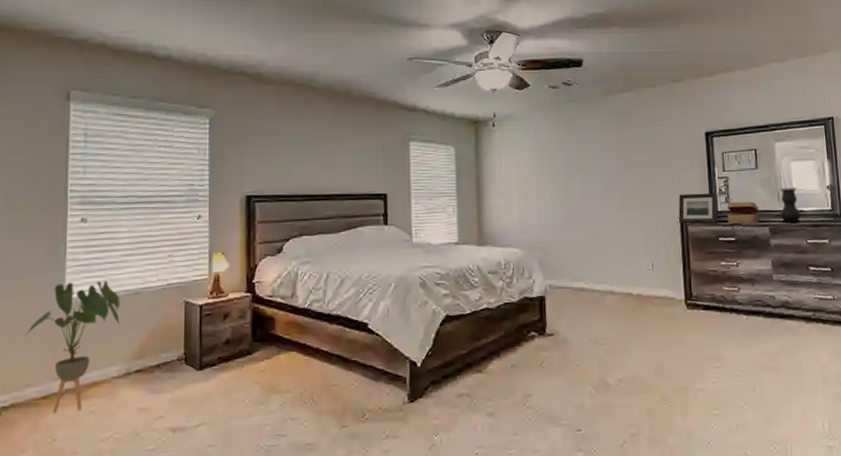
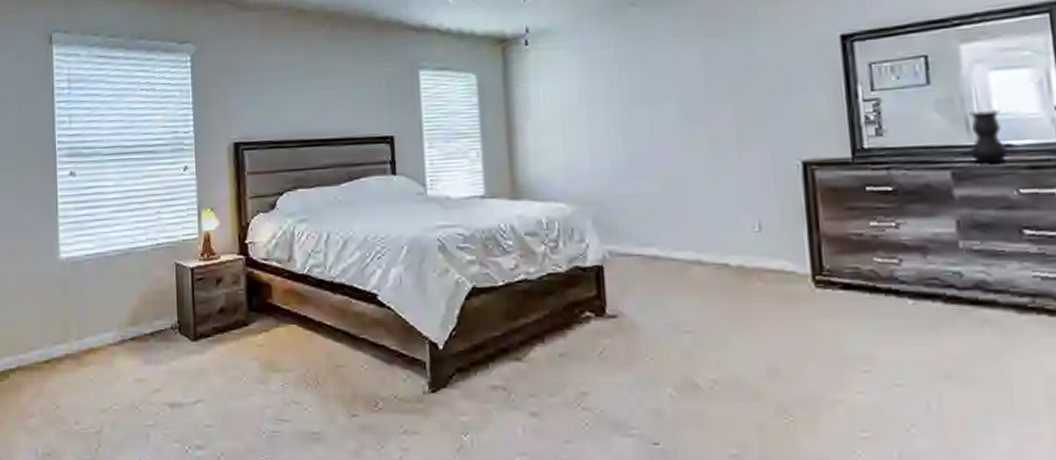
house plant: present [24,280,120,413] -> none [24,239,112,379]
picture frame: present [678,193,718,224] -> none [799,122,864,168]
jewelry box: present [727,202,759,224] -> none [878,134,934,167]

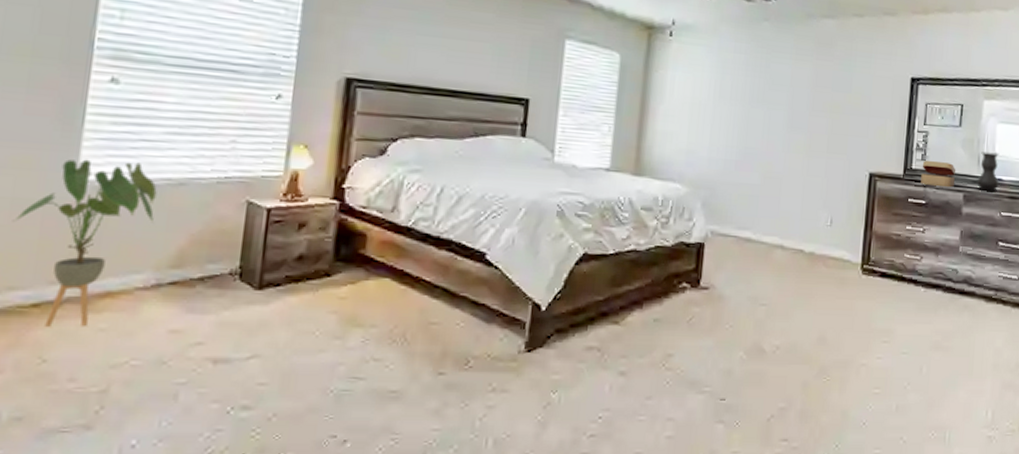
house plant: none [24,239,112,379] -> present [12,159,157,327]
jewelry box: none [878,134,934,167] -> present [921,161,956,188]

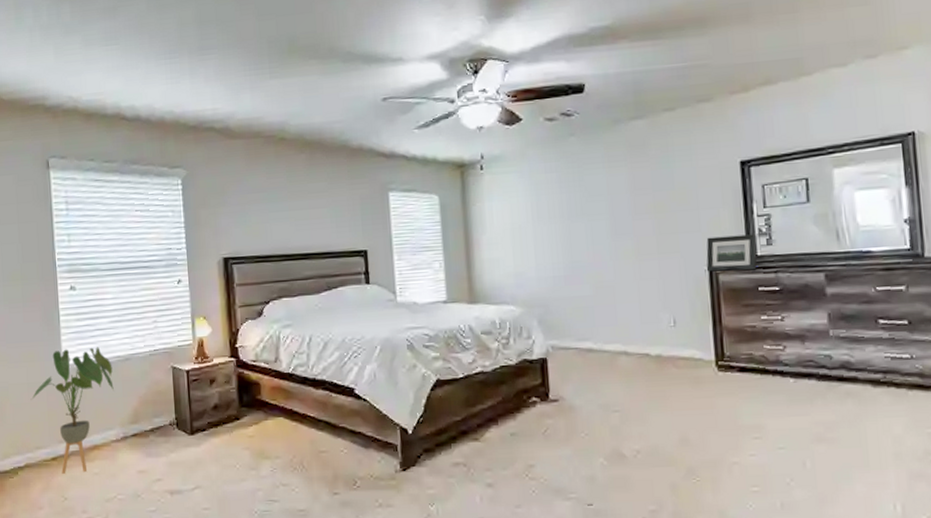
picture frame: none [867,144,913,182] -> present [706,234,757,272]
jewelry box: present [921,161,956,188] -> none [768,243,812,271]
vase: present [977,151,1000,193] -> none [839,223,868,268]

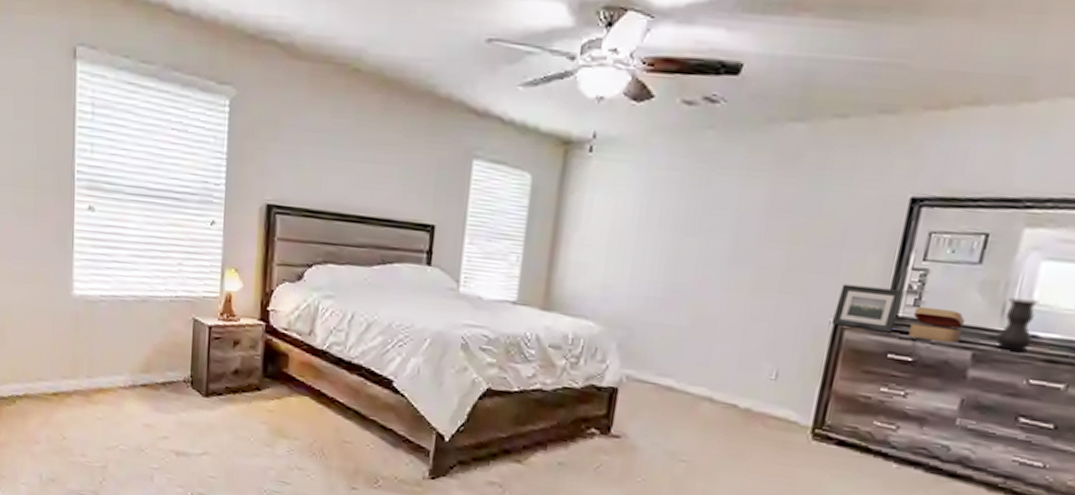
house plant: present [30,347,114,474] -> none [35,276,128,415]
jewelry box: none [768,243,812,271] -> present [908,307,966,344]
vase: none [839,223,868,268] -> present [995,298,1040,353]

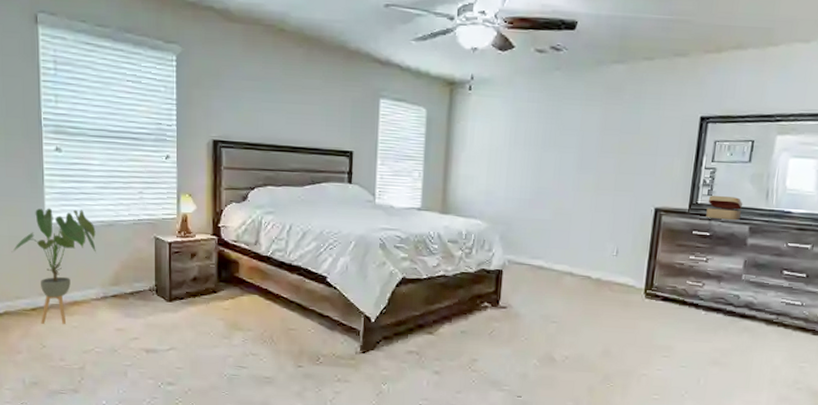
house plant: none [35,276,128,415] -> present [11,208,96,325]
picture frame: present [831,284,903,333] -> none [652,181,700,216]
vase: present [995,298,1040,353] -> none [764,186,790,225]

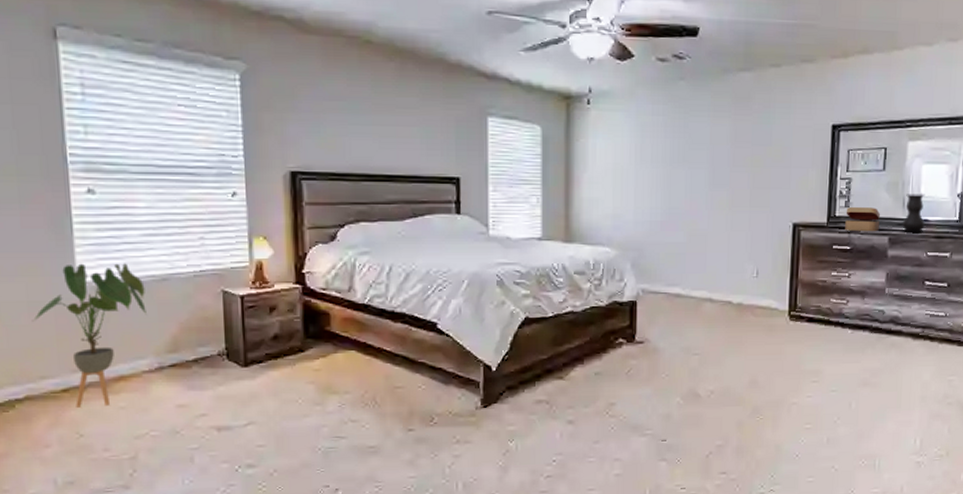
vase: none [764,186,790,225] -> present [902,194,925,234]

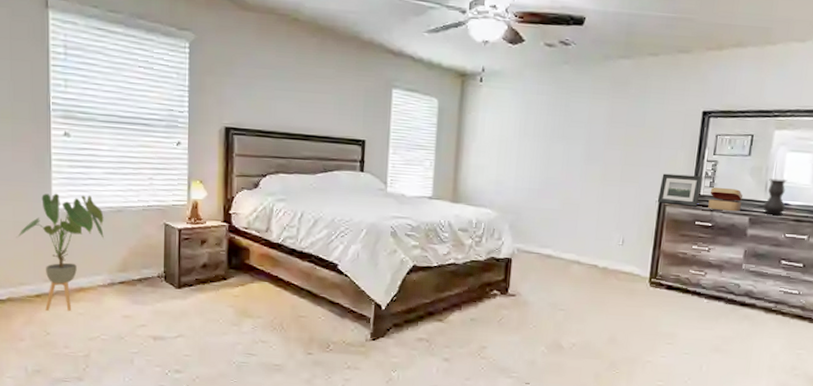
picture frame: none [790,195,837,229] -> present [657,173,702,207]

